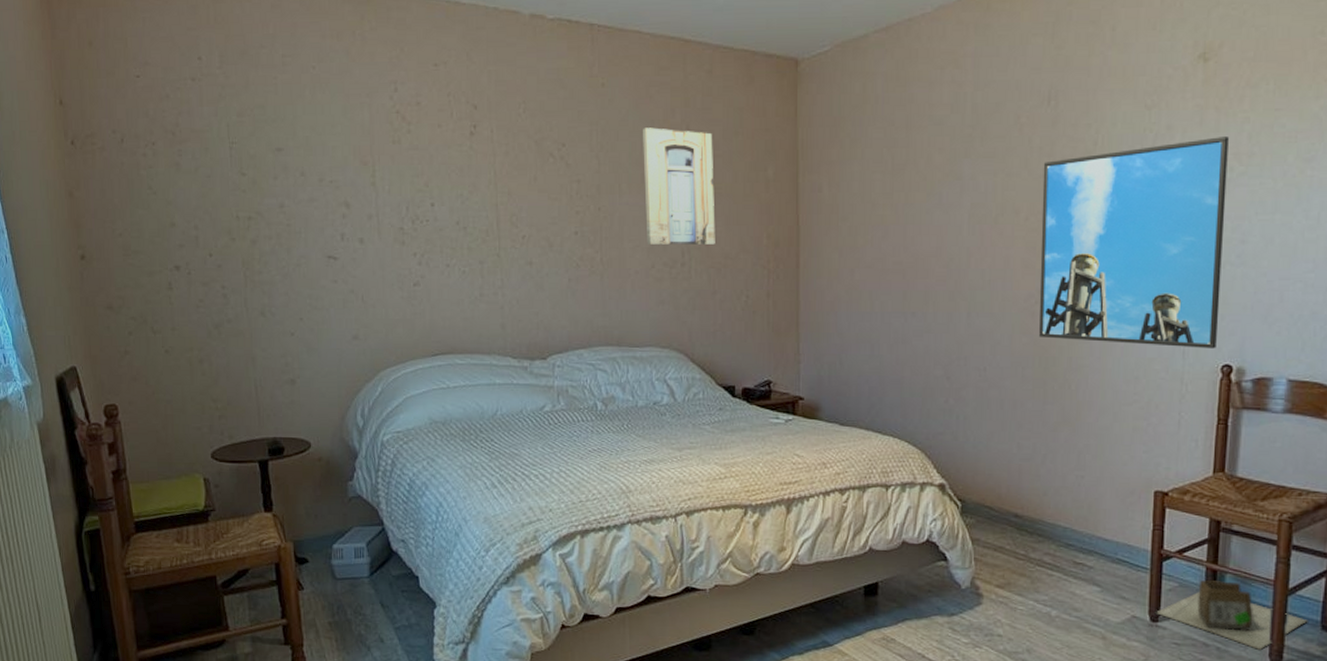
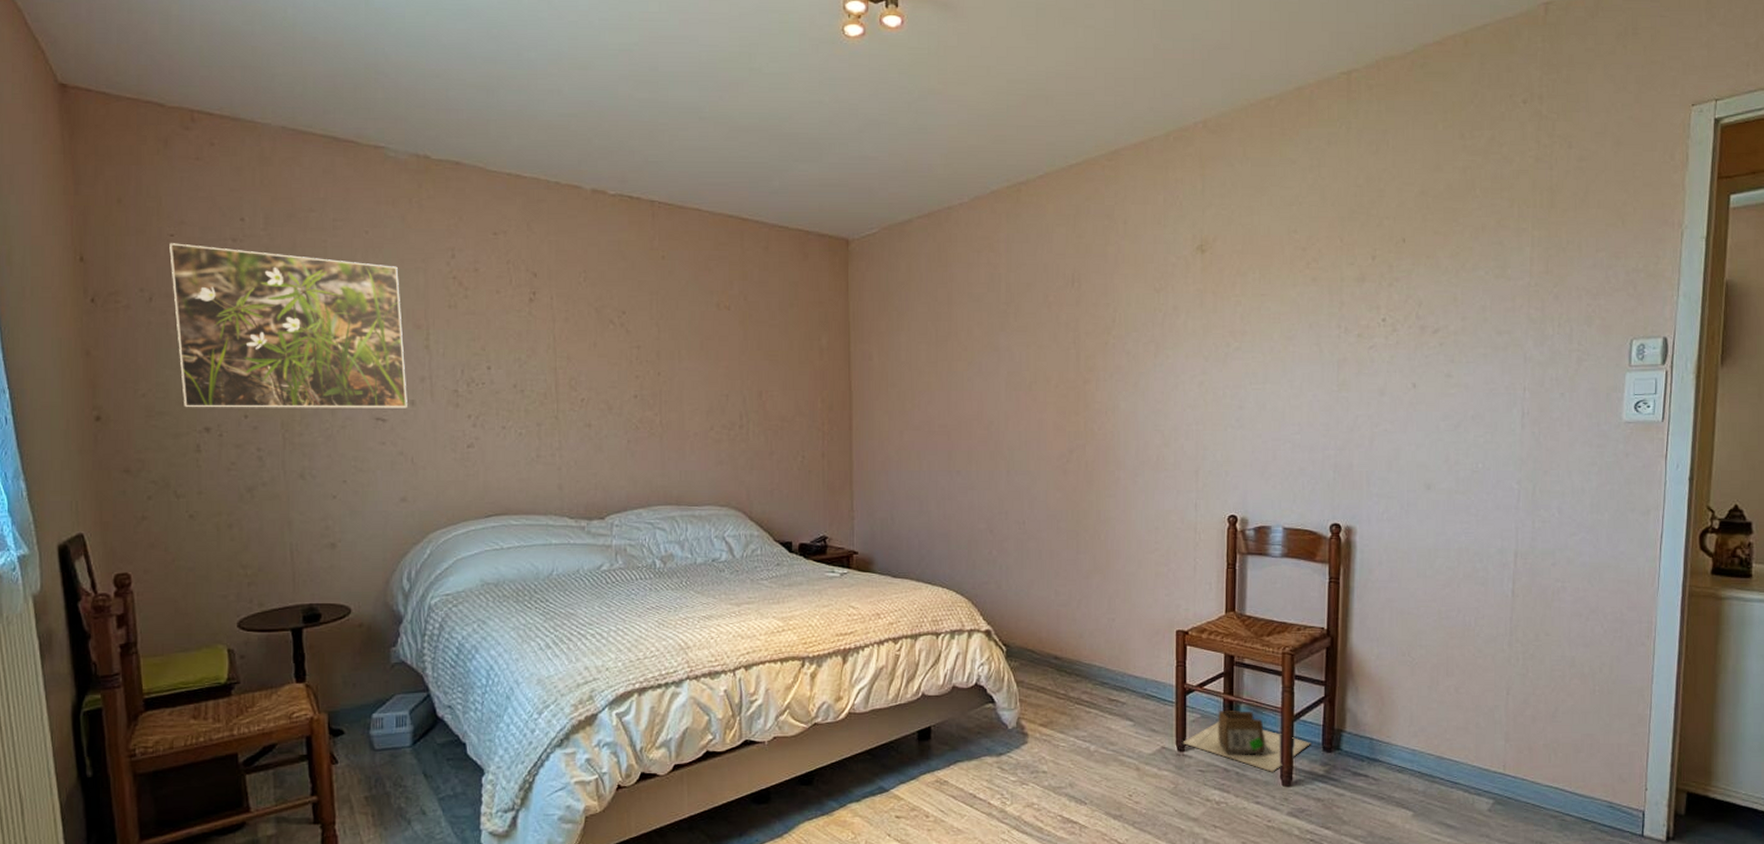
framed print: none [136,84,357,247] -> present [169,243,407,408]
wall art: present [643,127,715,245] -> none [702,298,772,408]
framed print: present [1039,137,1229,349] -> none [1070,317,1225,501]

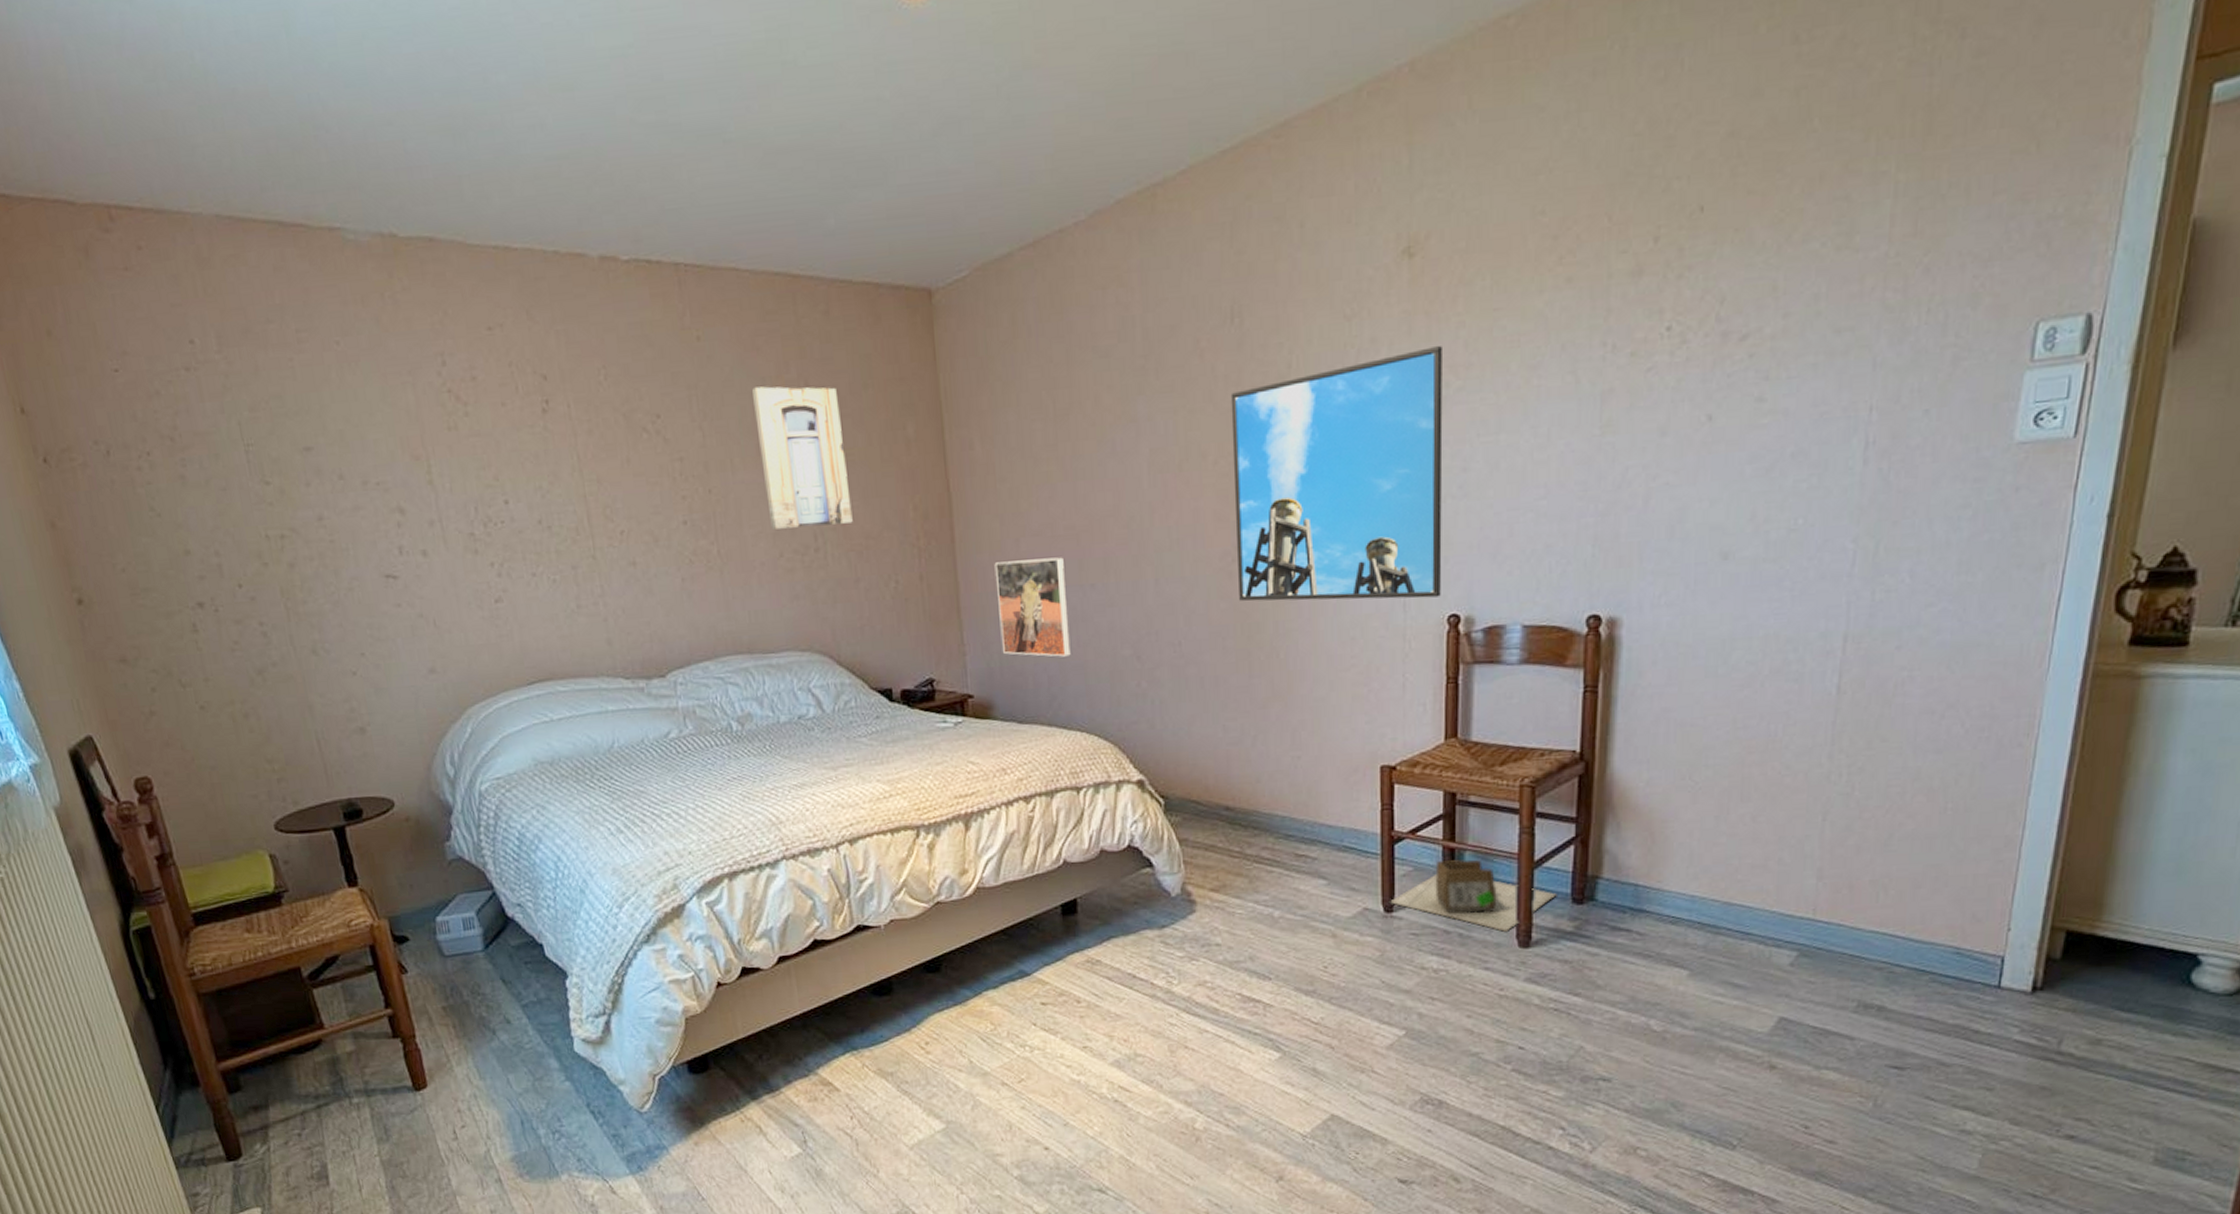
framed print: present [169,243,407,408] -> none [115,379,419,581]
wall art: none [702,298,772,408] -> present [752,386,853,530]
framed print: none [882,448,938,526] -> present [994,557,1071,657]
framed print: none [1070,317,1225,501] -> present [1230,346,1443,602]

